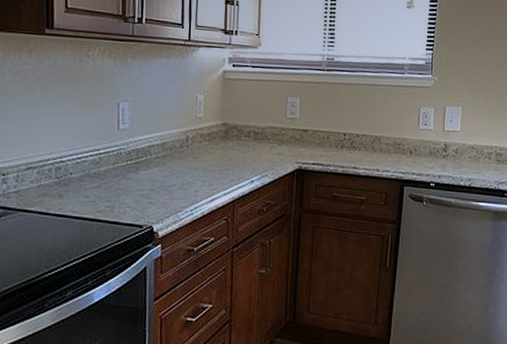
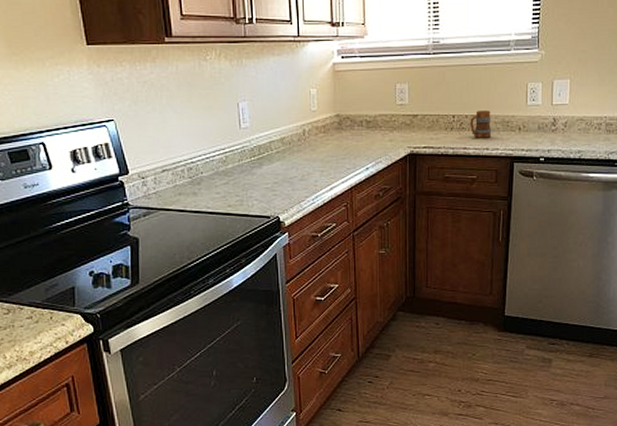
mug: none [361,130,383,159] -> present [470,110,492,138]

